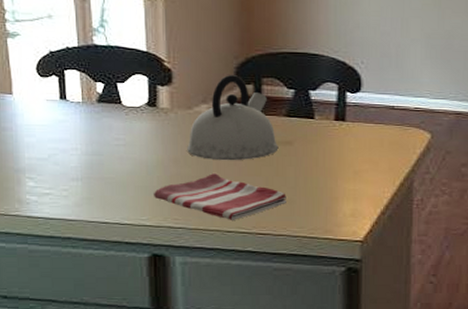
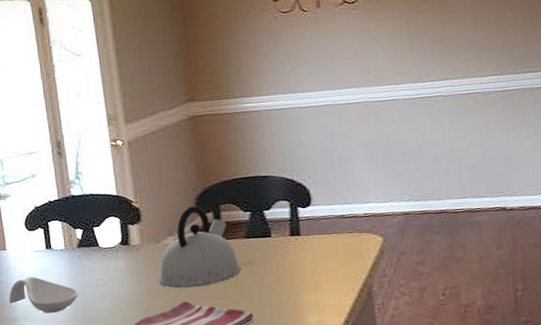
spoon rest: none [13,127,94,169] -> present [9,276,78,314]

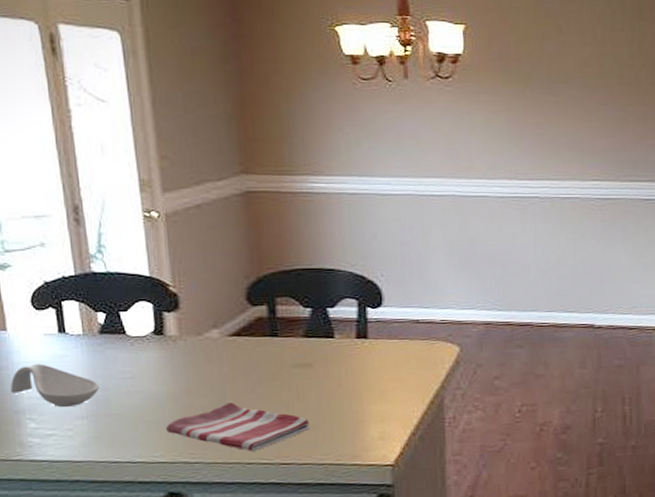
kettle: present [159,205,242,289] -> none [199,295,298,389]

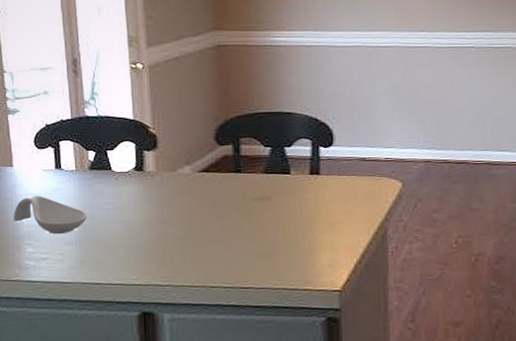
dish towel: present [166,401,310,451] -> none [142,230,267,276]

